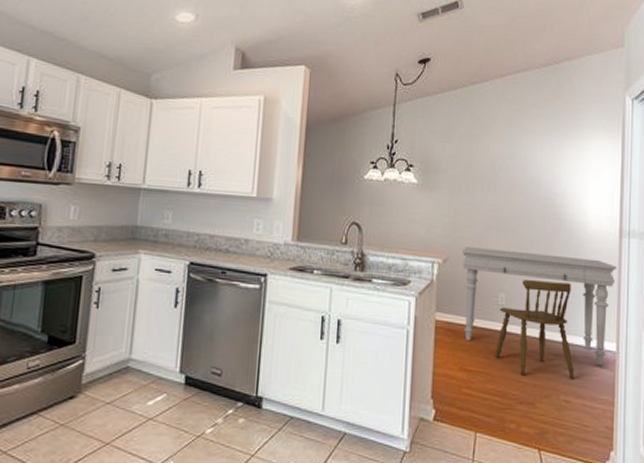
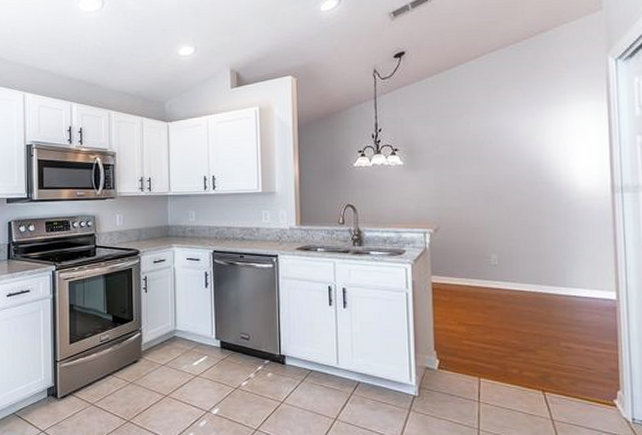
dining table: present [461,247,617,366] -> none [451,215,612,314]
dining chair: present [495,279,575,379] -> none [492,239,575,327]

